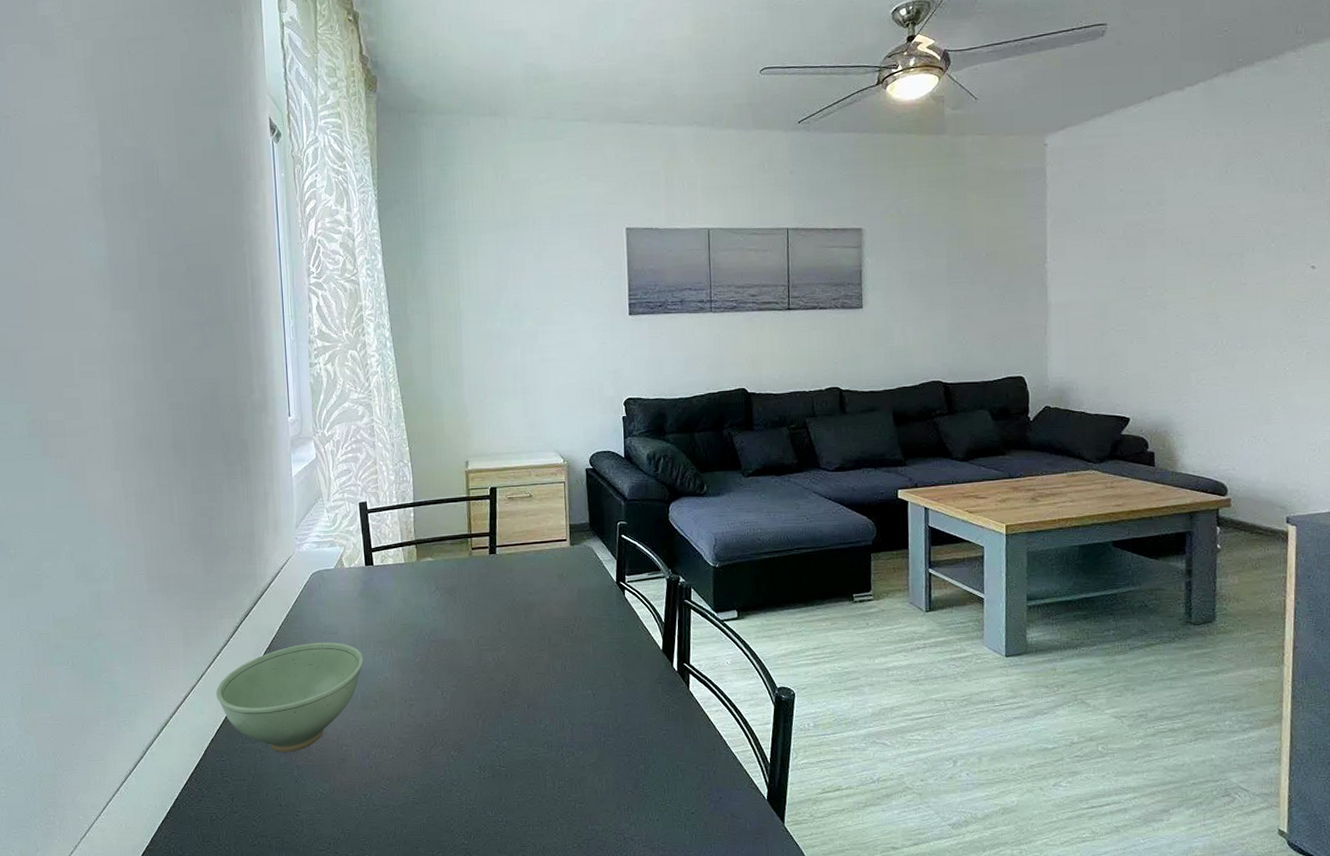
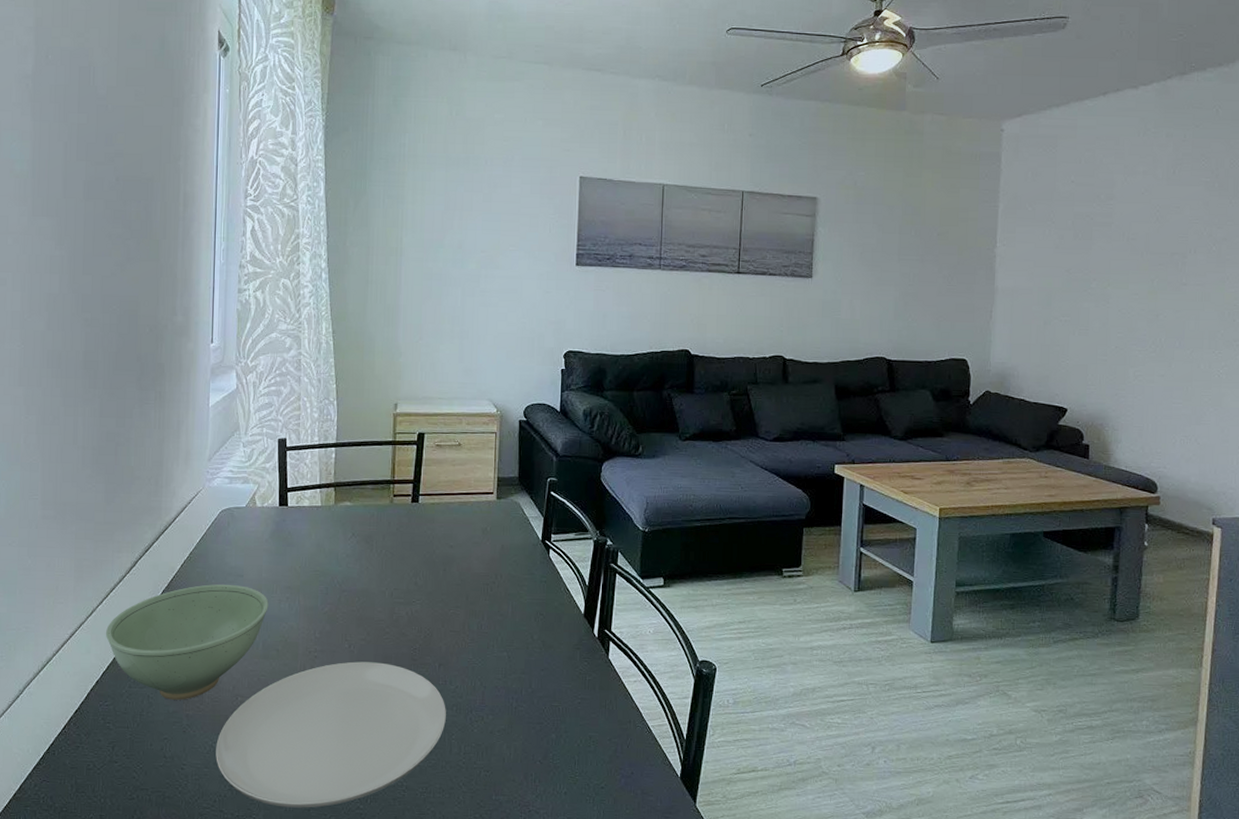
plate: none [326,707,539,846] -> present [216,661,446,808]

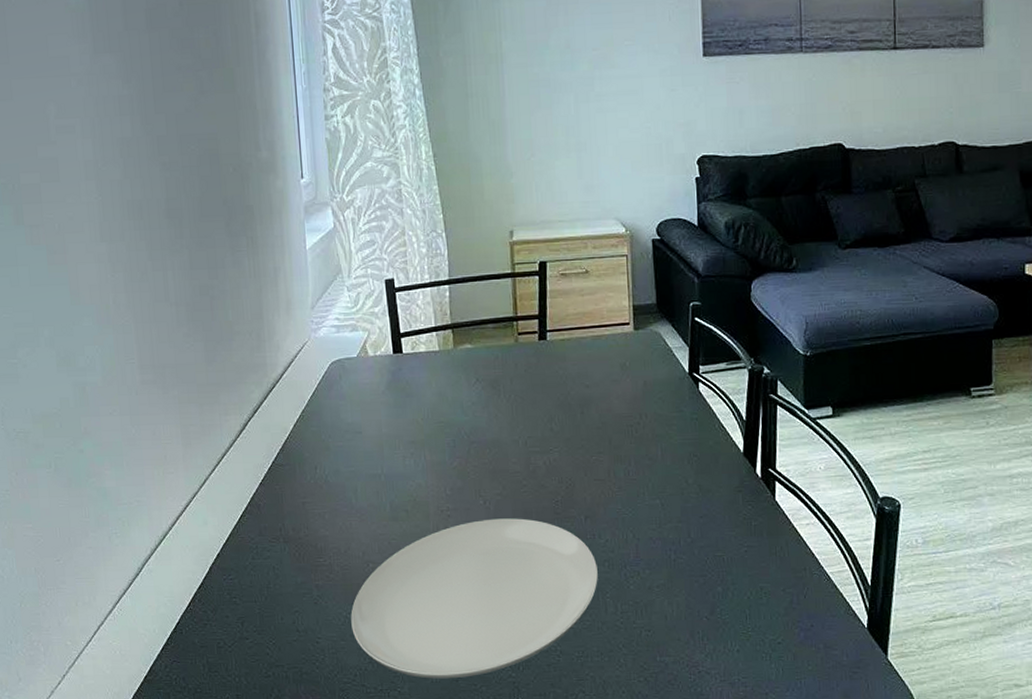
bowl: present [105,584,269,700] -> none [221,442,393,570]

